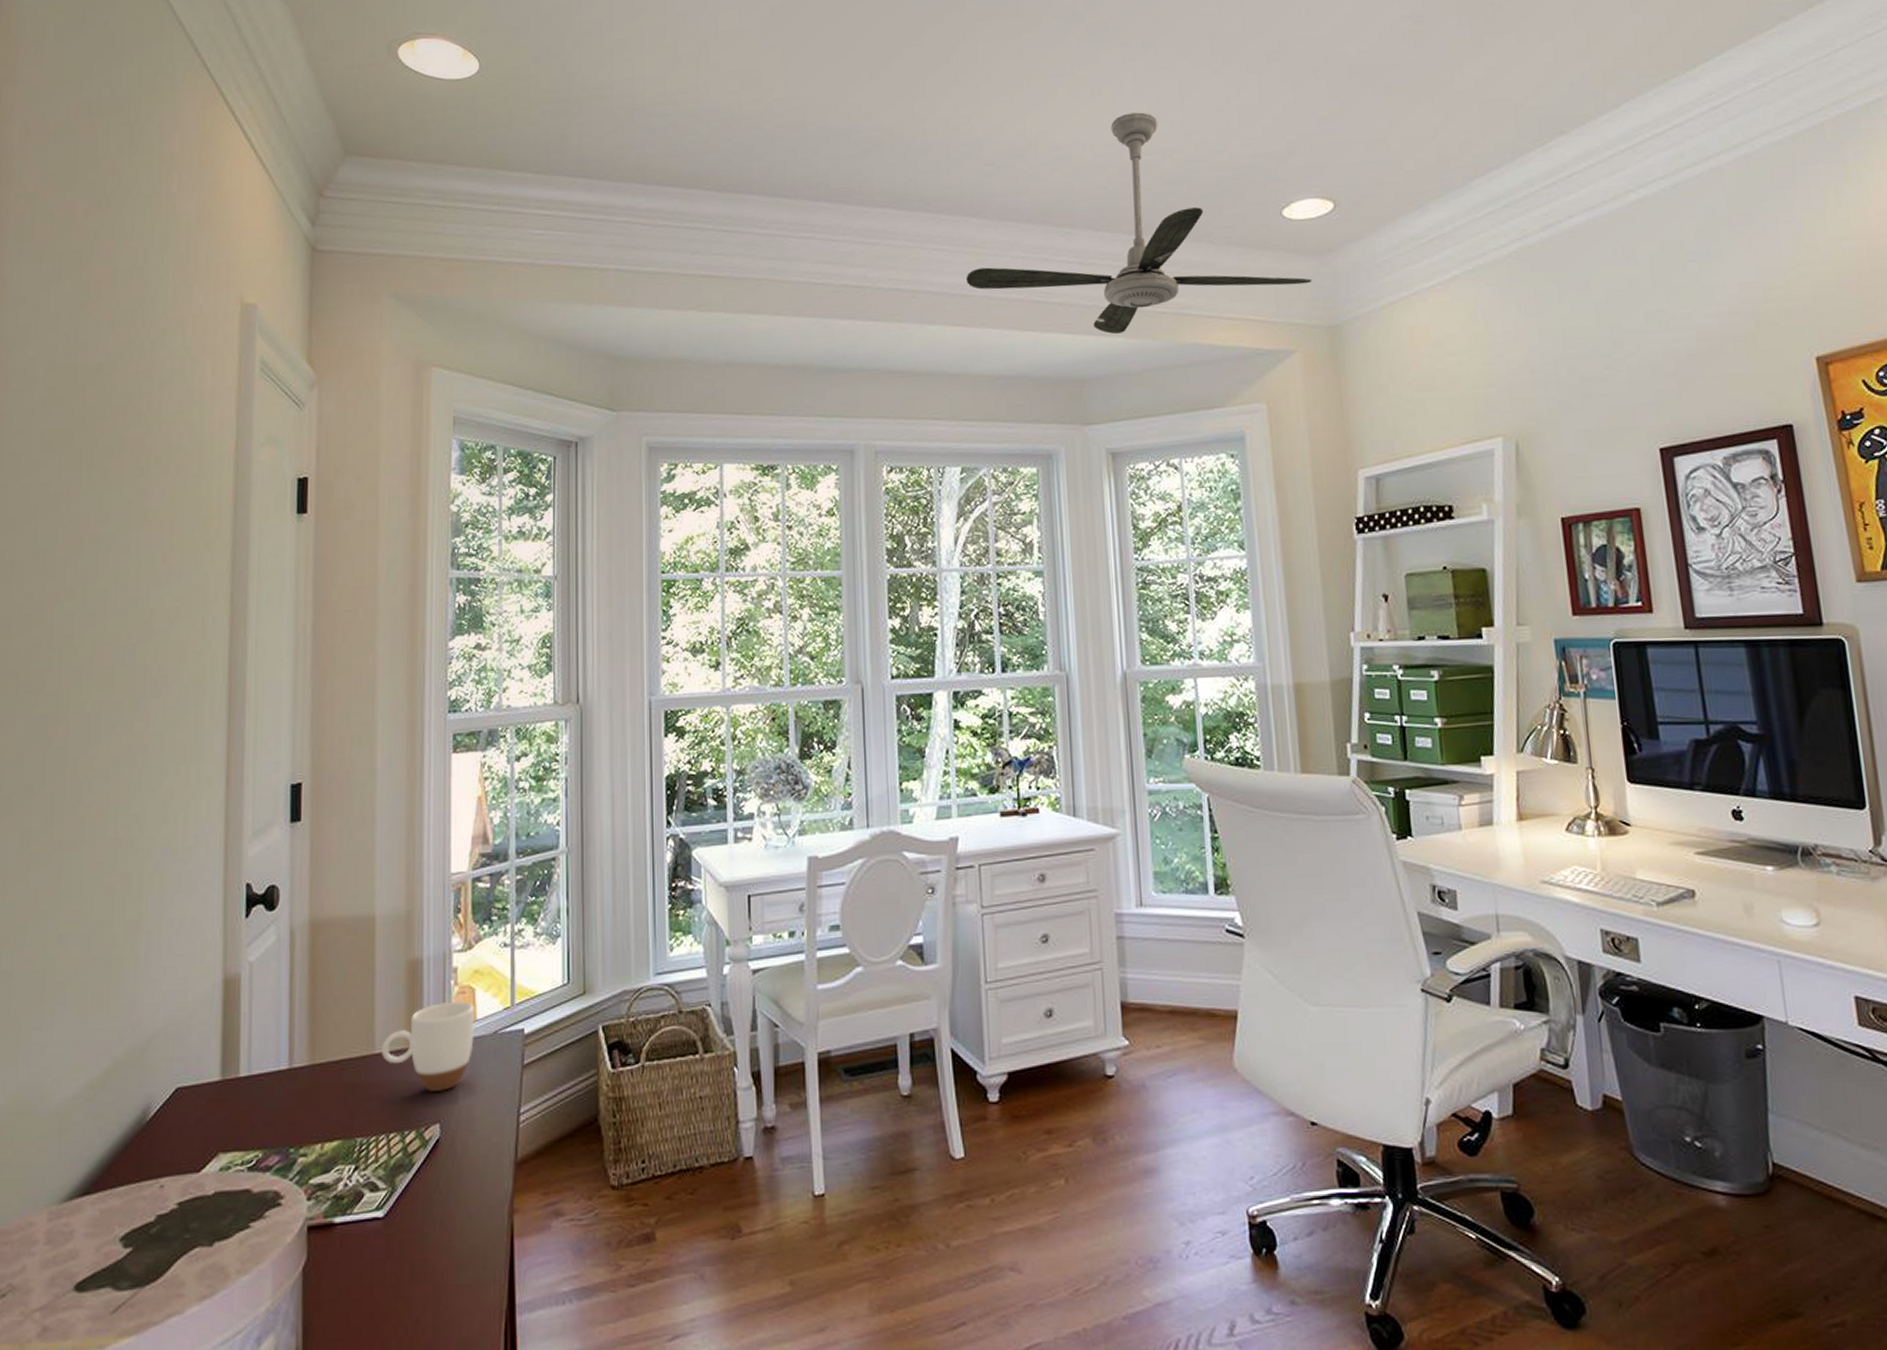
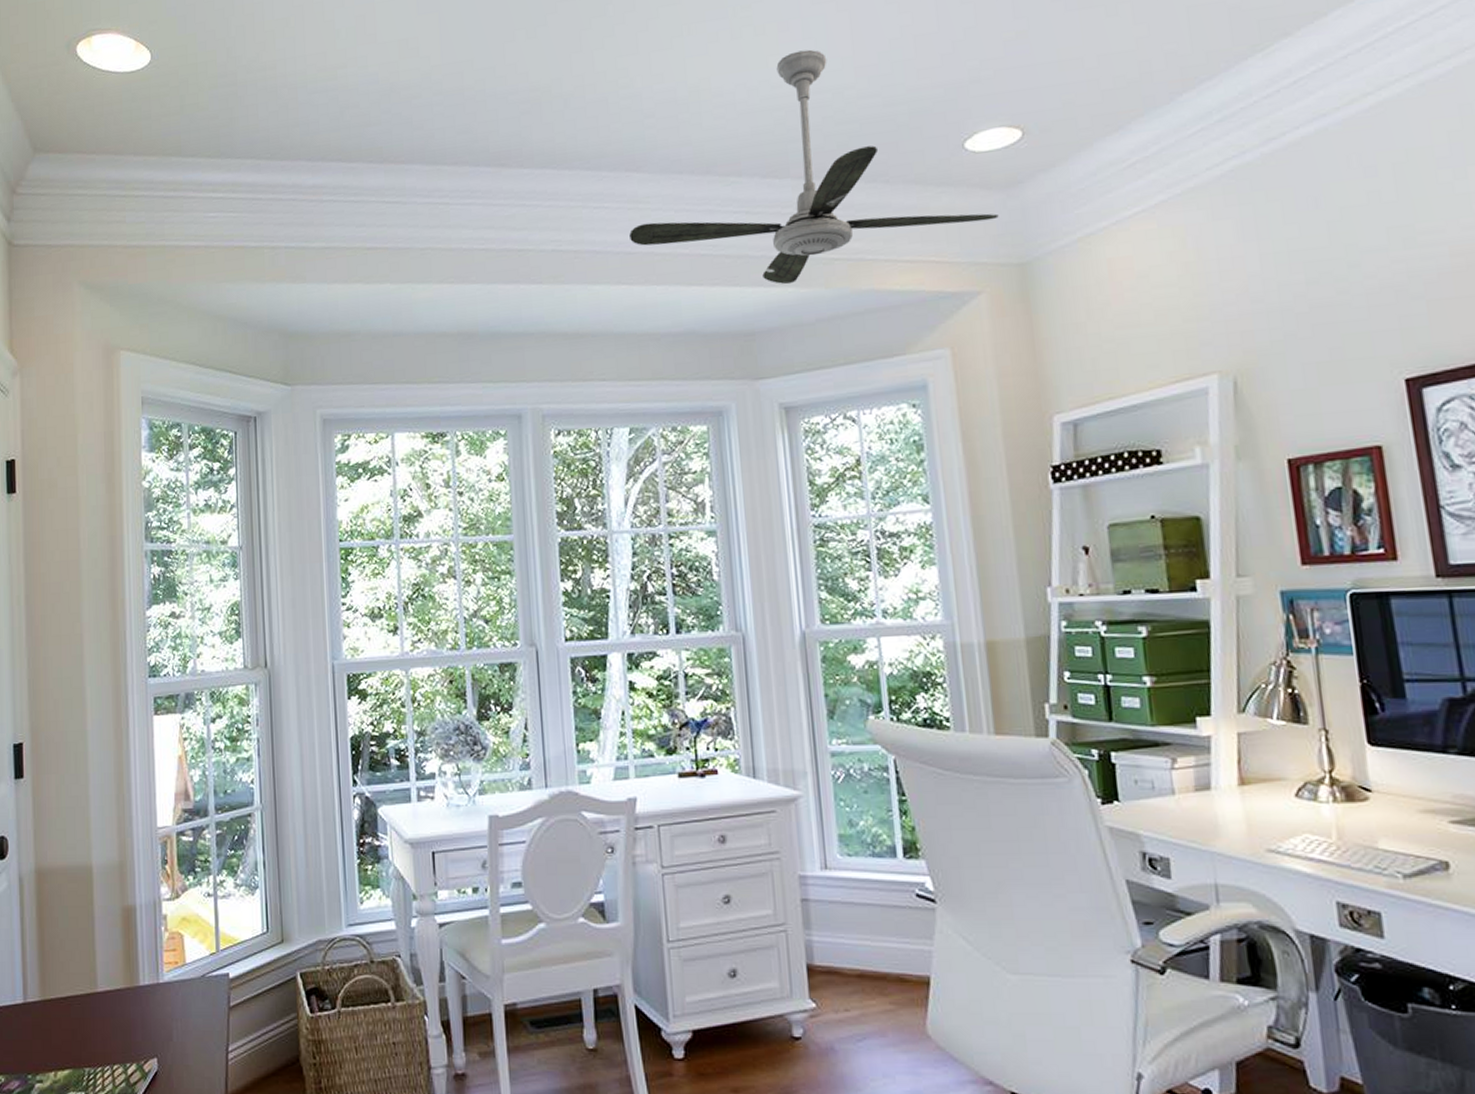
mug: present [381,1001,476,1092] -> none [102,946,185,1028]

